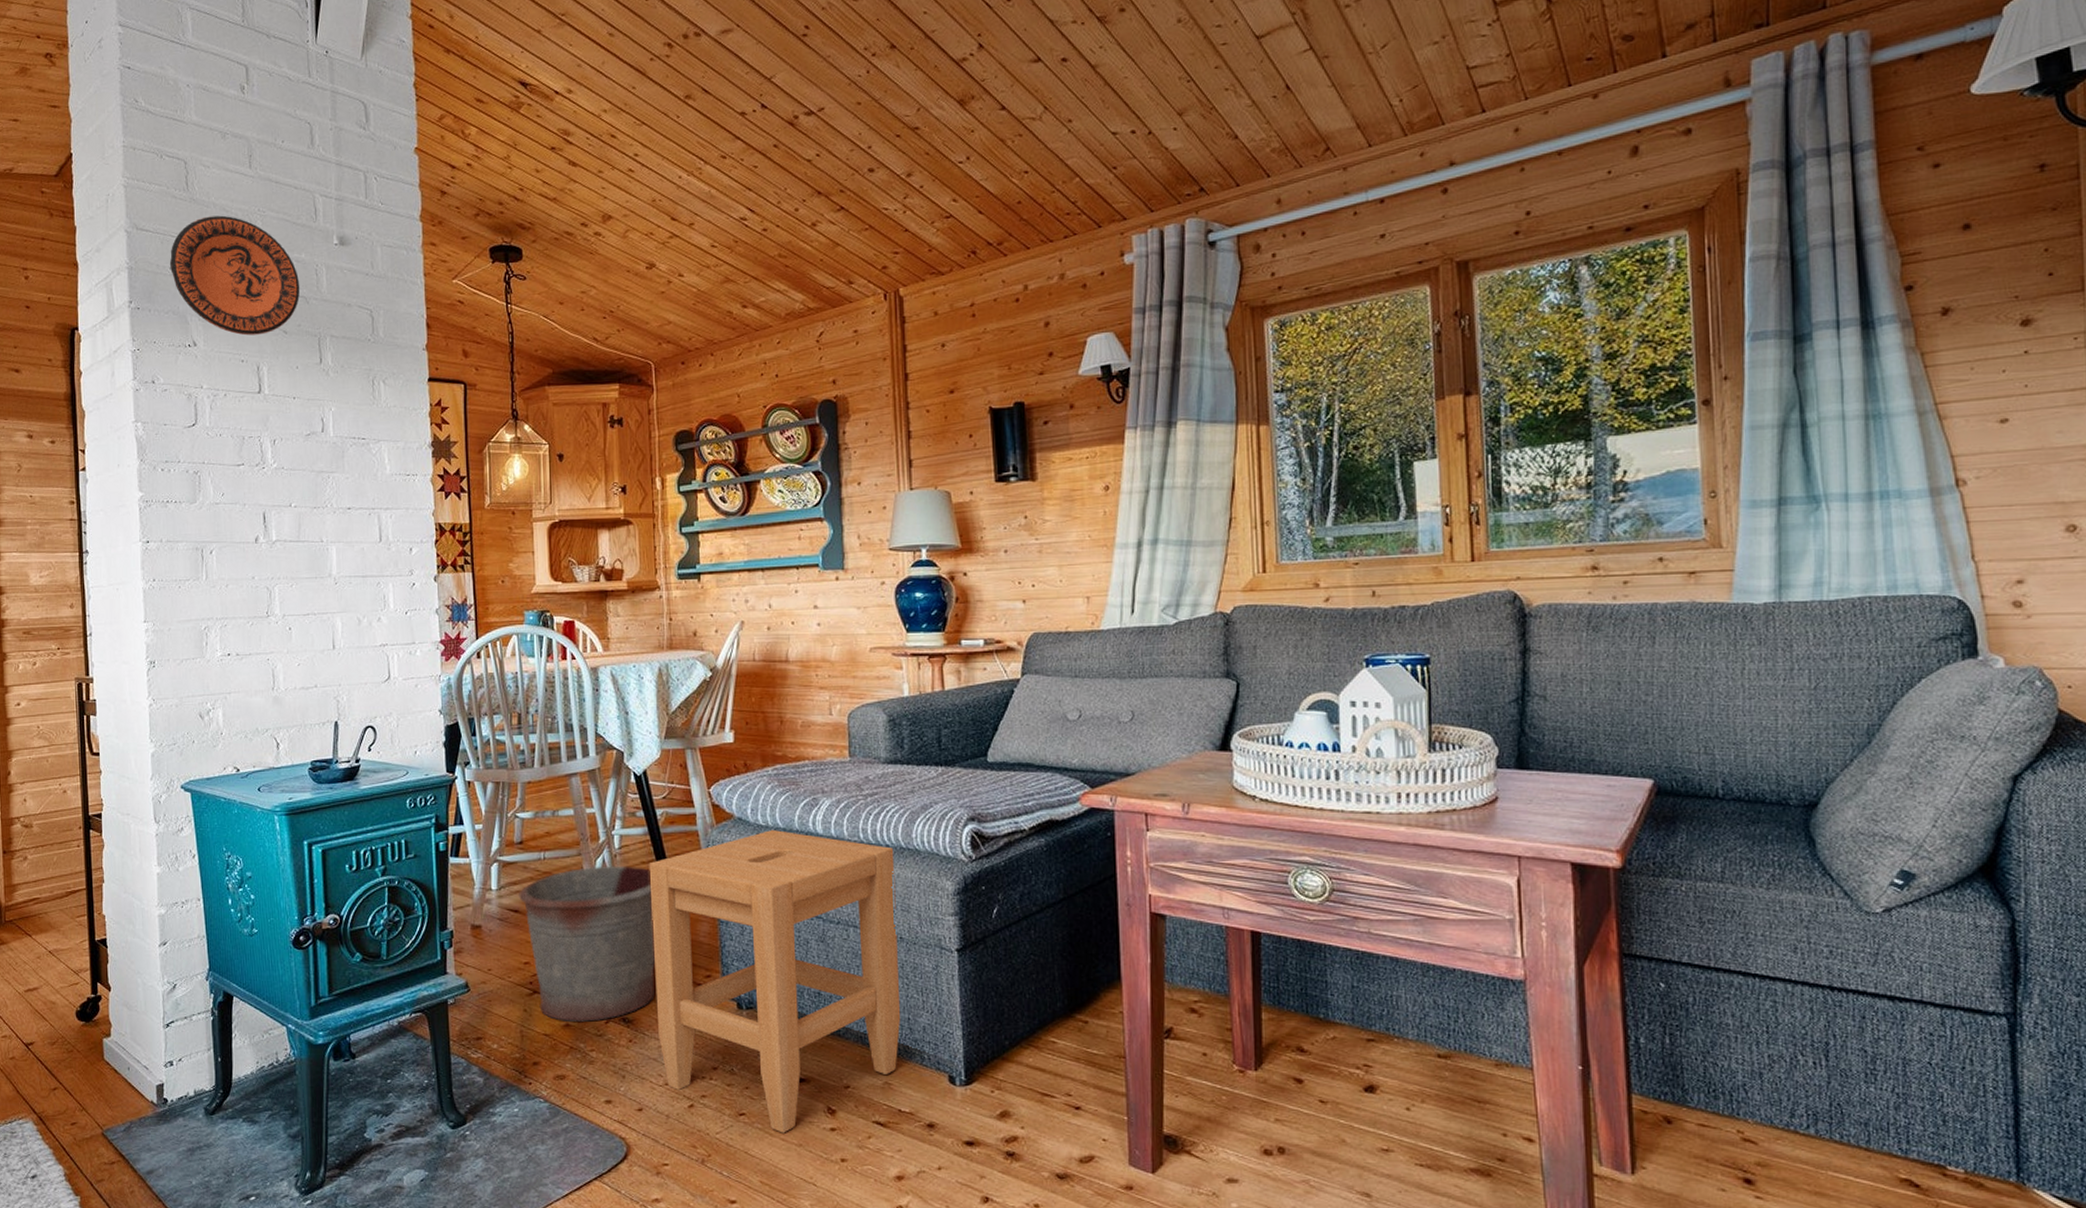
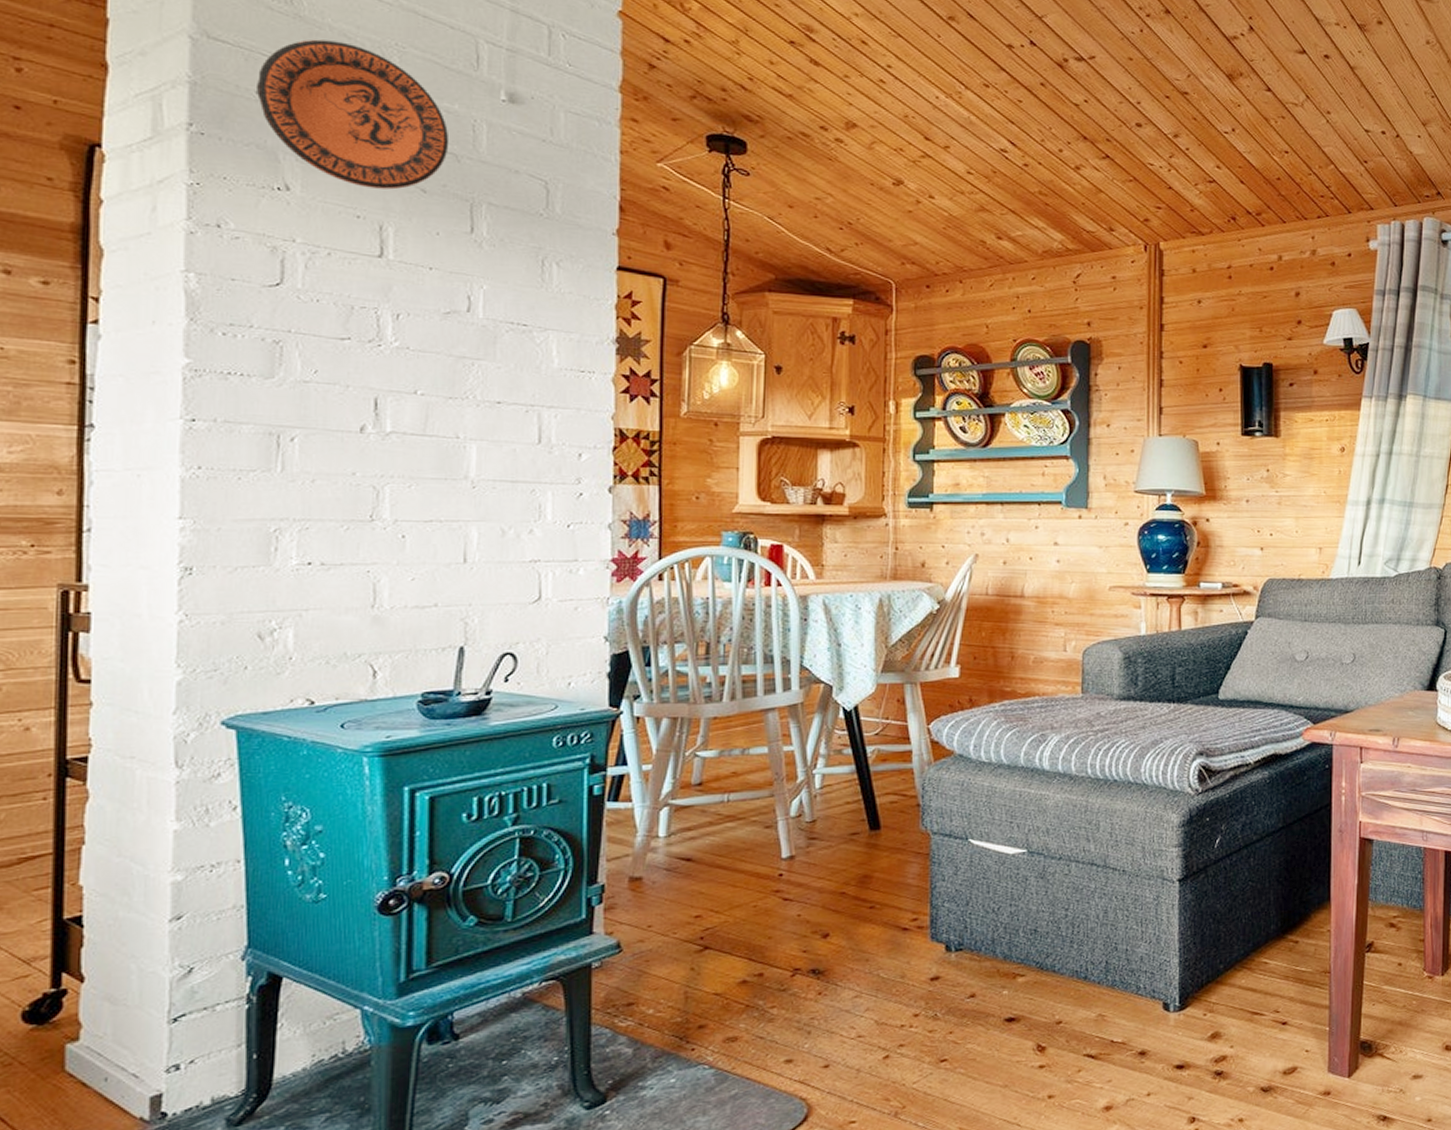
bucket: present [519,865,656,1022] -> none [693,806,856,978]
stool: present [649,830,901,1133] -> none [853,767,1122,1076]

